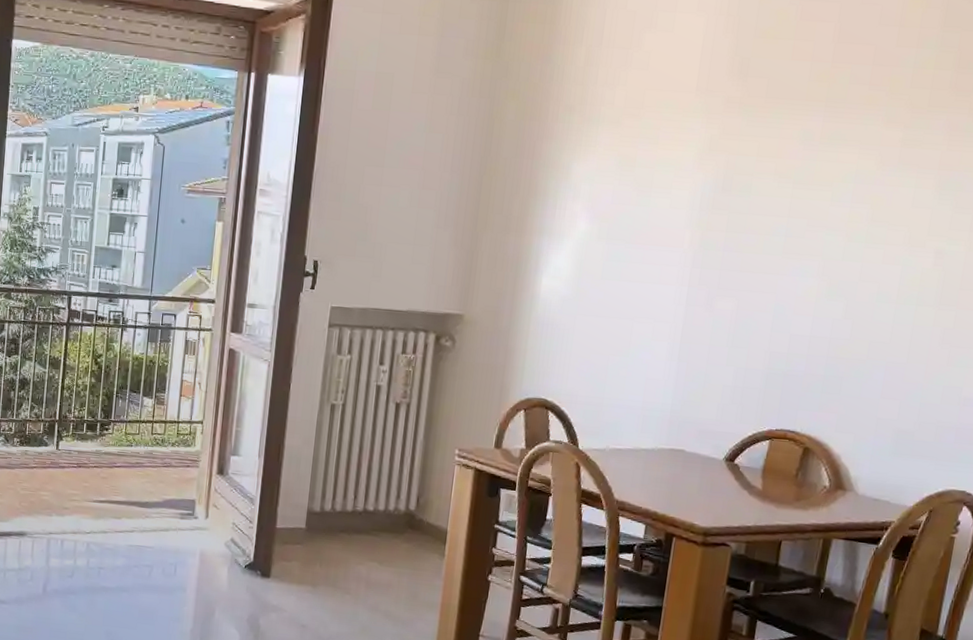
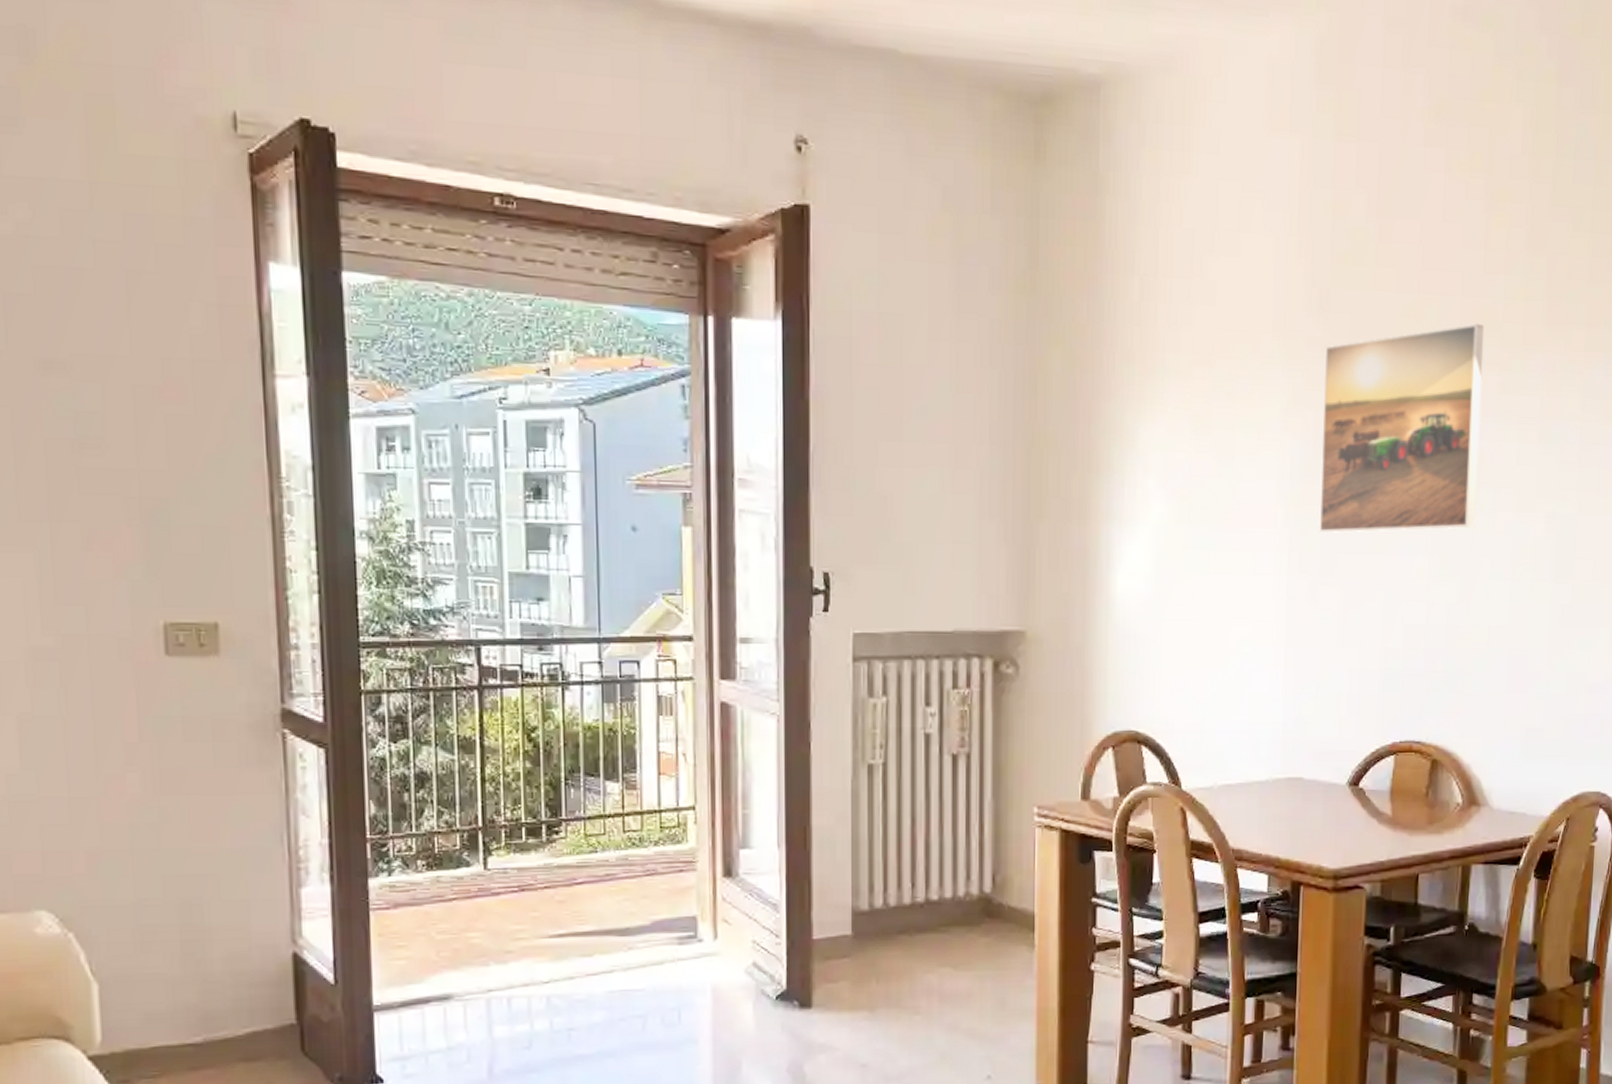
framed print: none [720,88,893,259] -> present [1319,323,1485,534]

